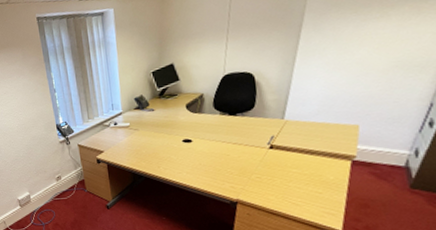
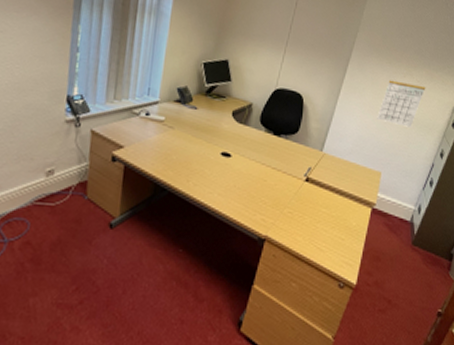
calendar: none [345,23,412,75] -> present [377,80,426,128]

